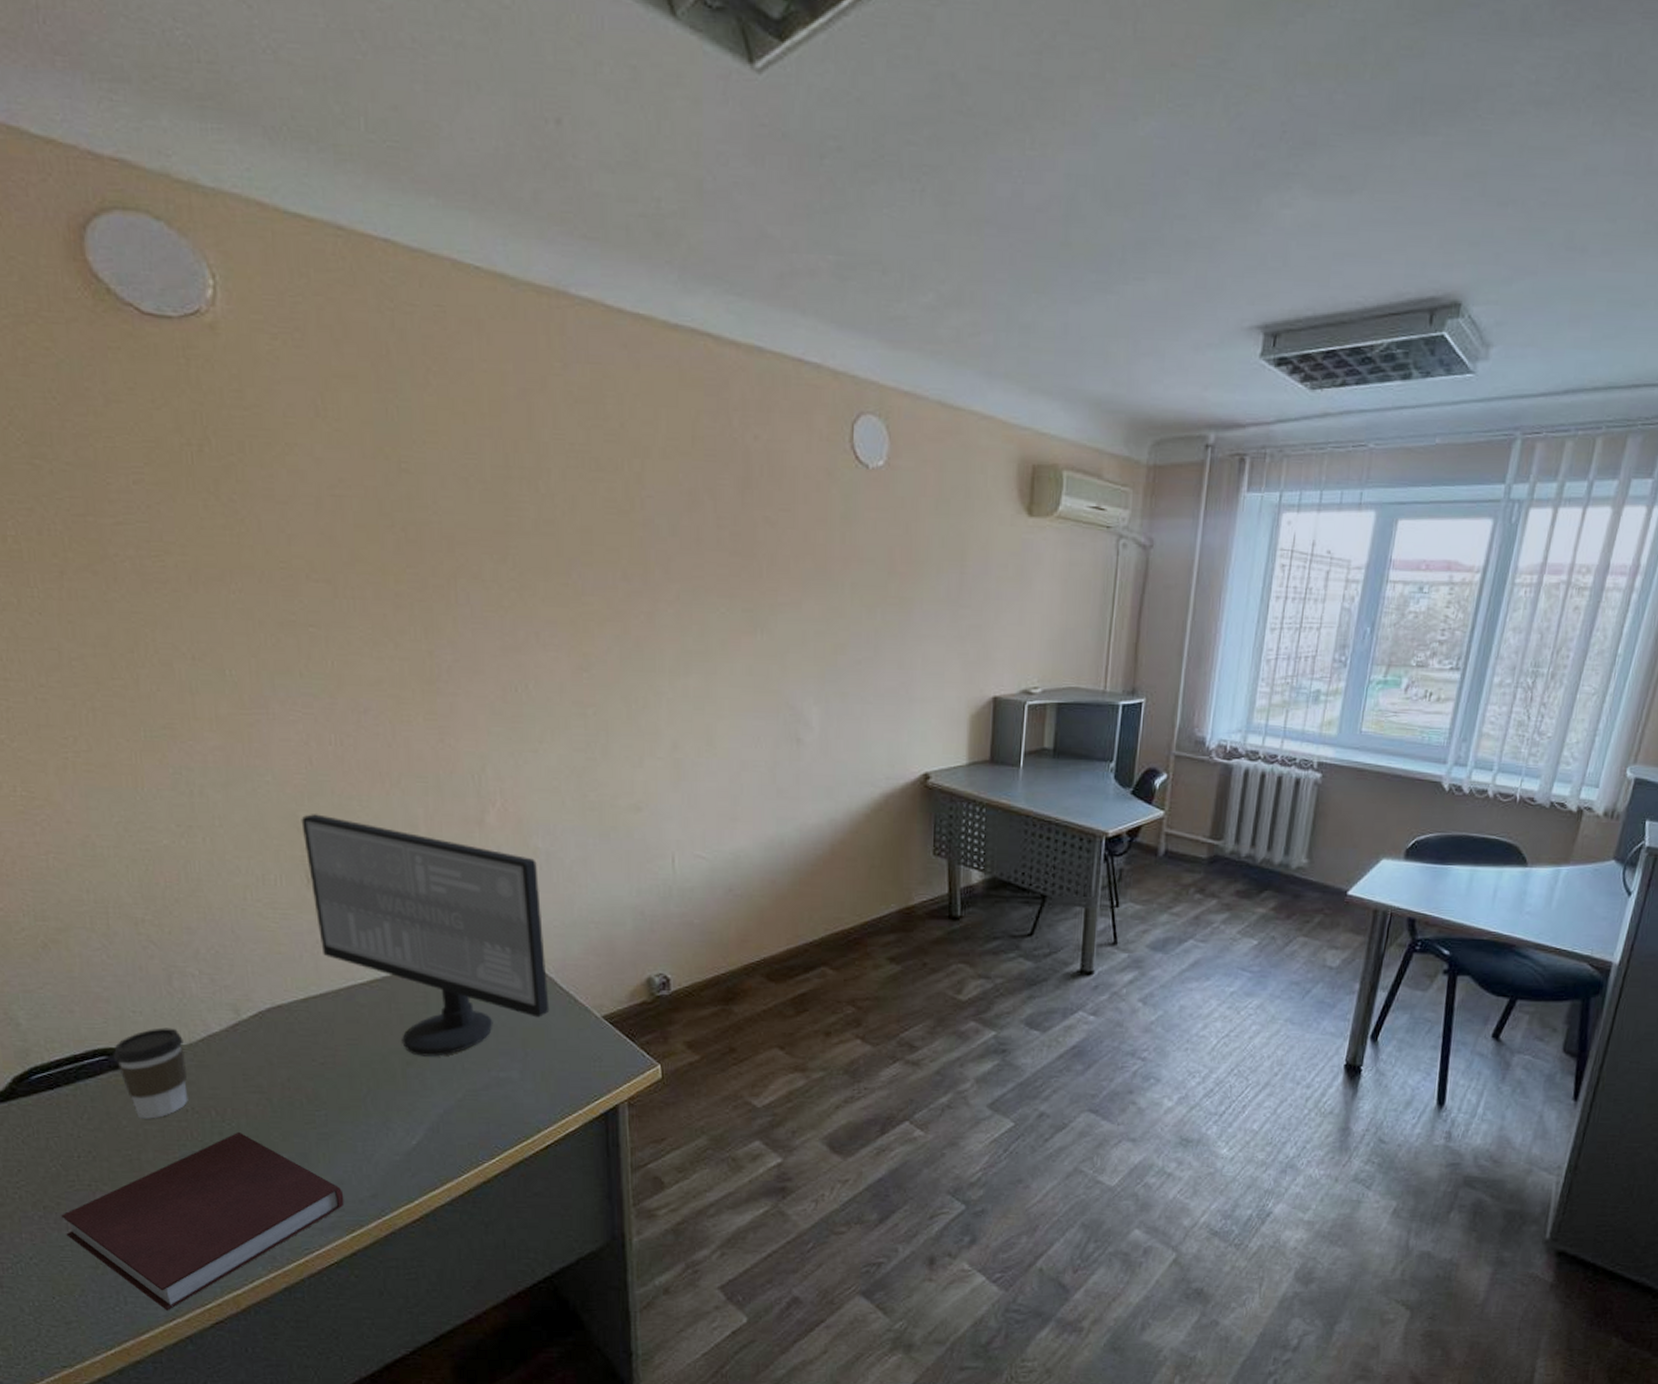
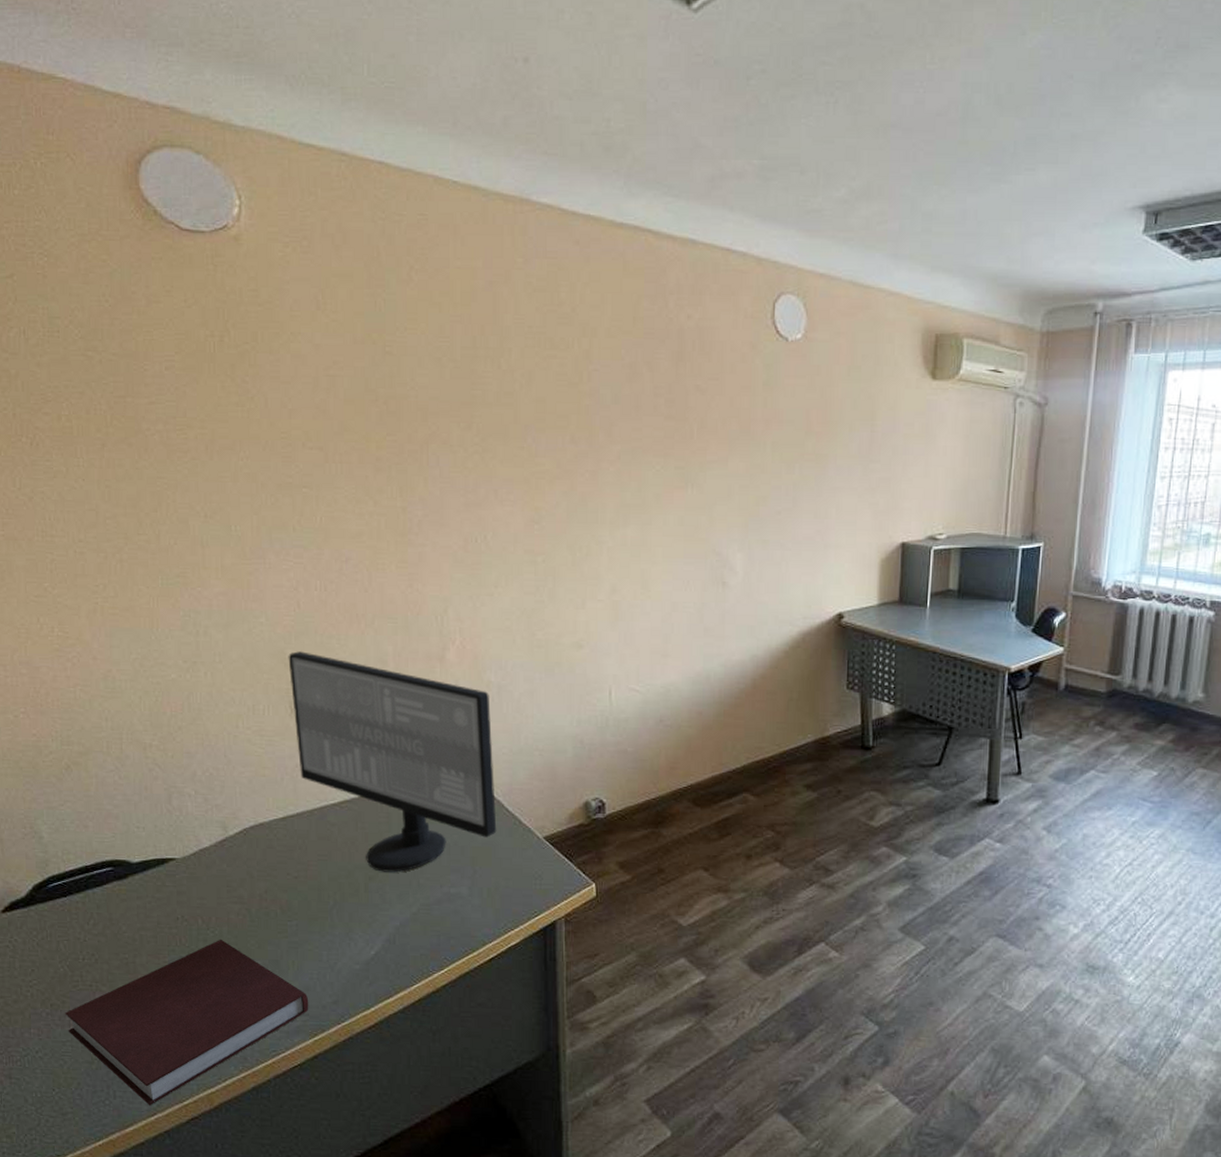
coffee cup: present [113,1027,189,1119] -> none [118,842,180,926]

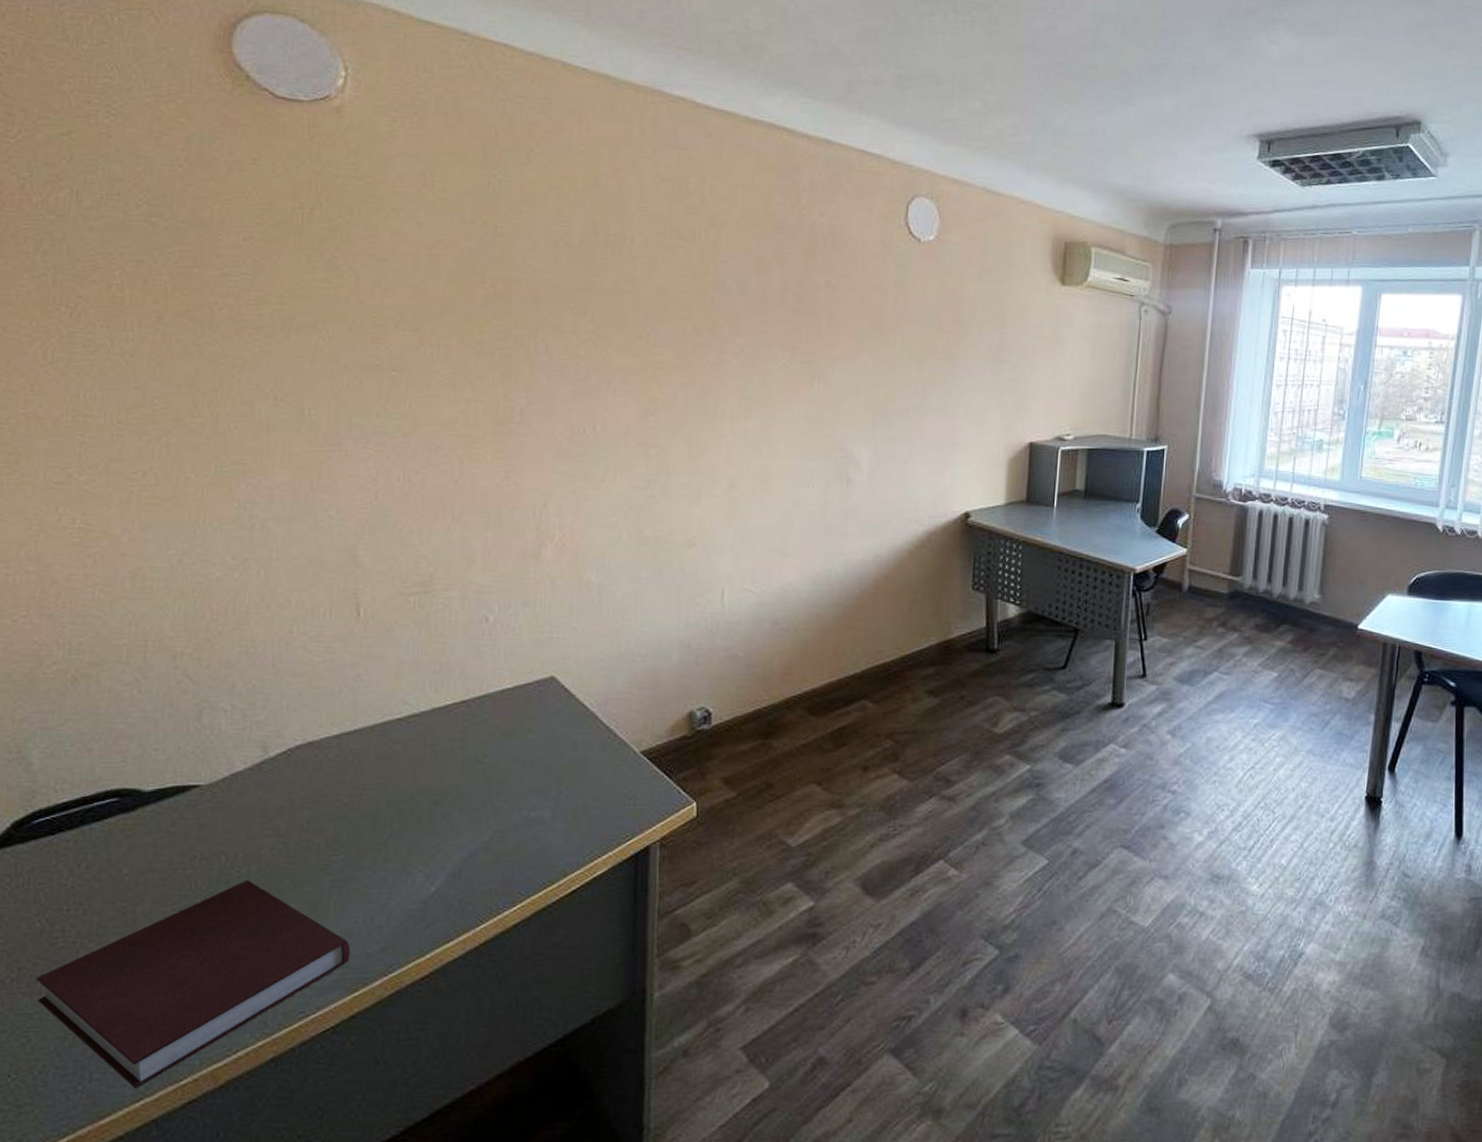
computer monitor: present [288,651,497,873] -> none [358,547,589,795]

